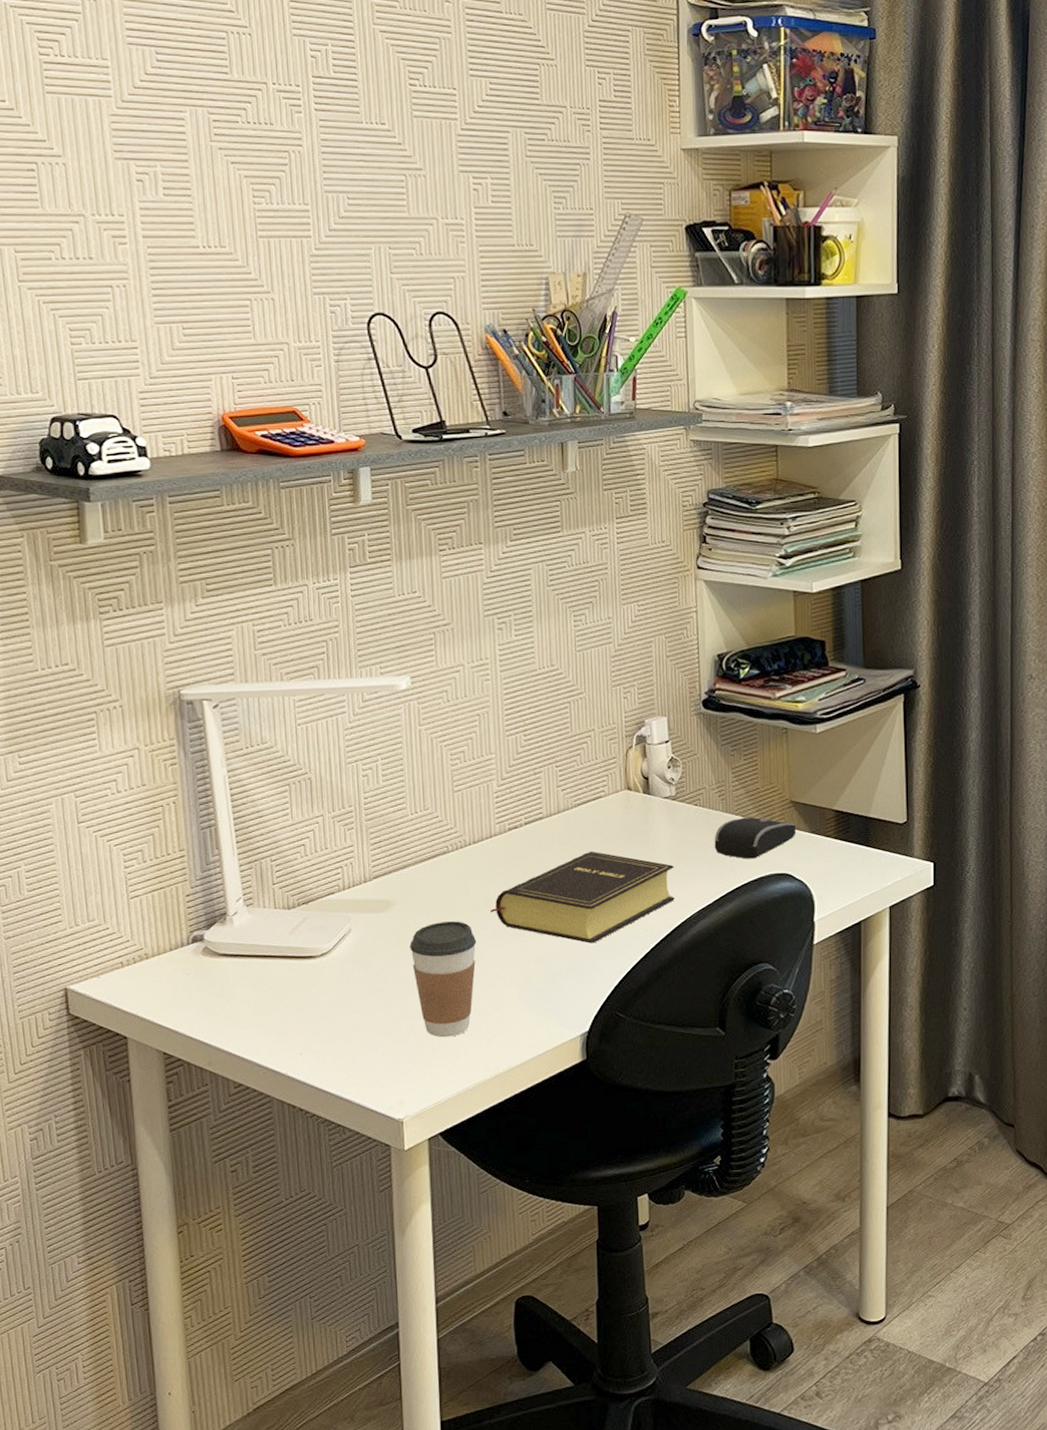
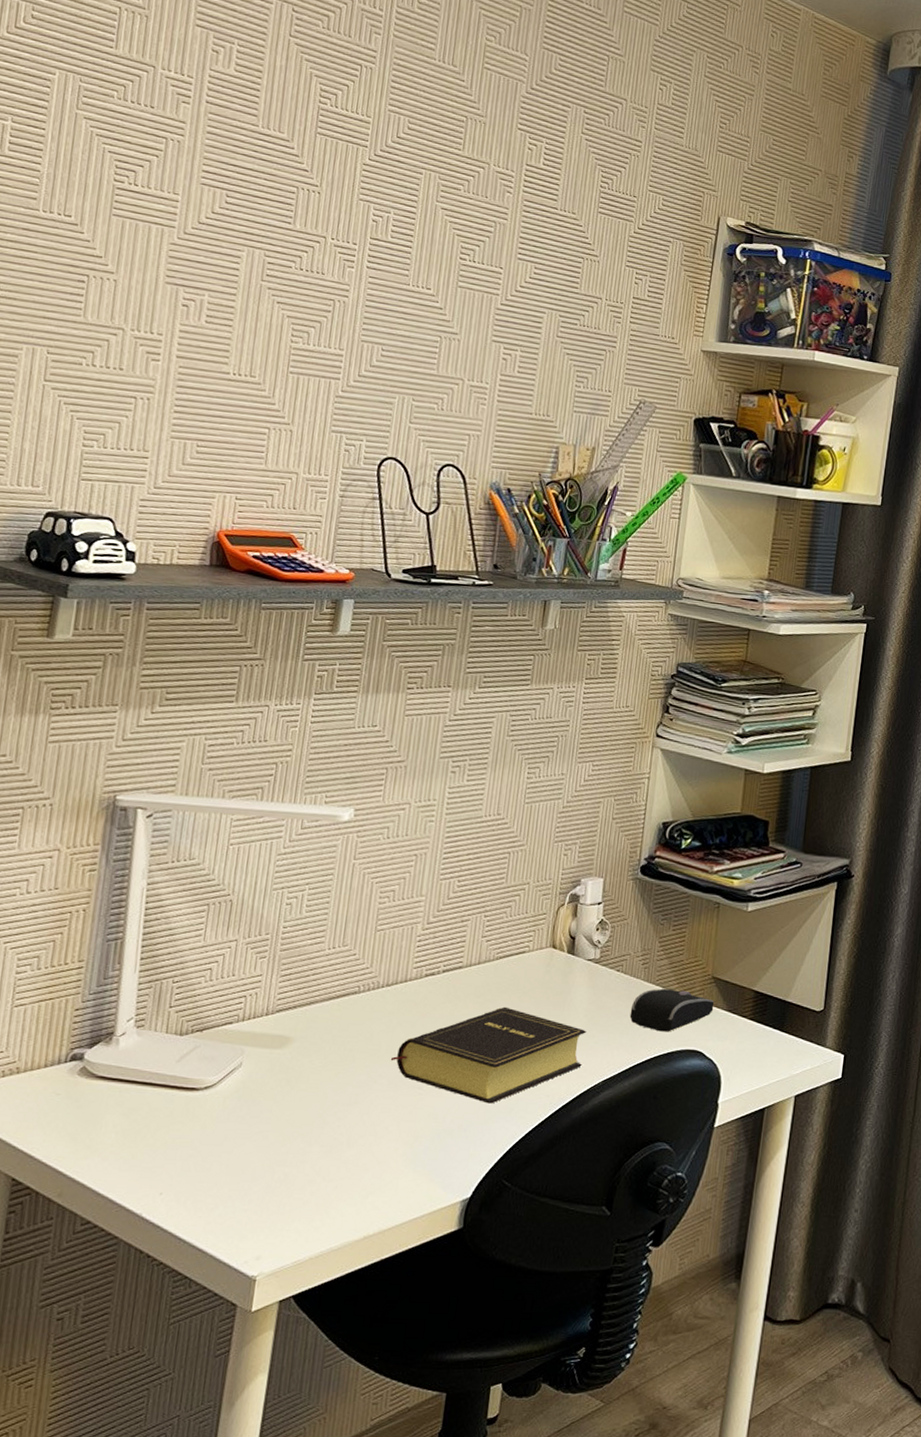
coffee cup: present [409,921,477,1038] -> none [298,1065,371,1190]

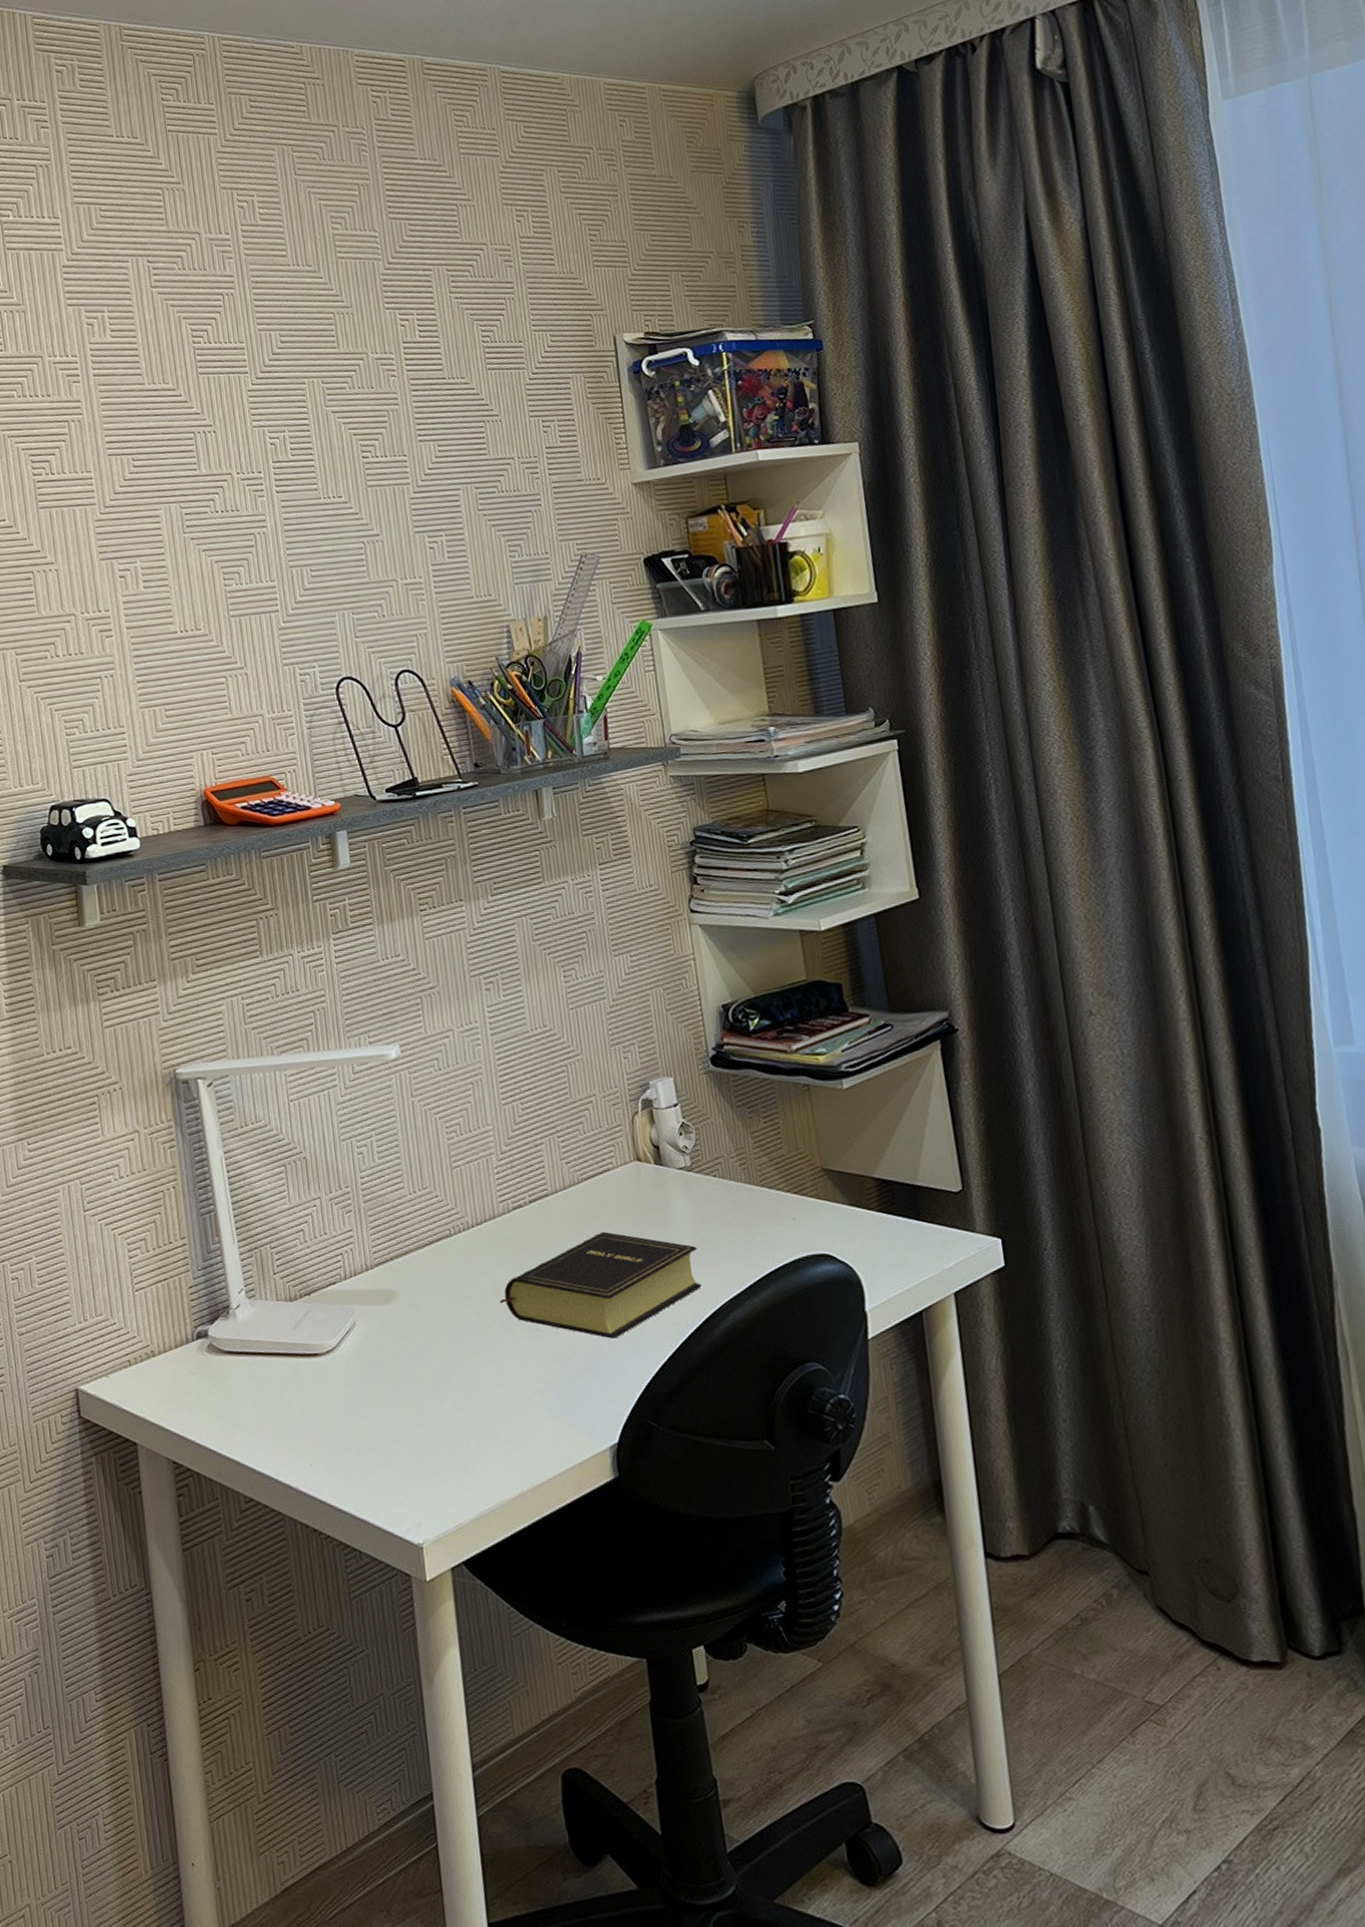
computer mouse: present [629,988,715,1032] -> none [739,1188,833,1238]

